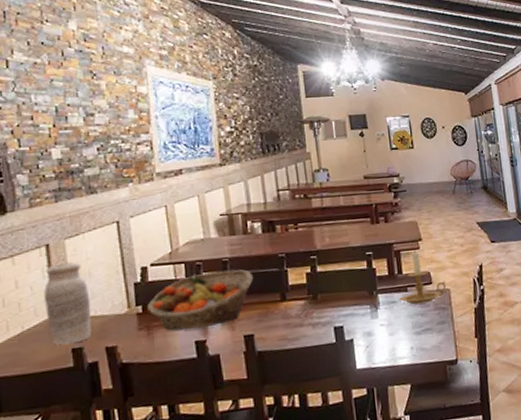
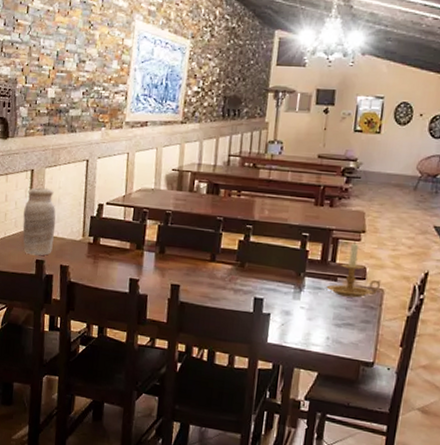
fruit basket: present [147,269,253,331] -> none [97,220,190,269]

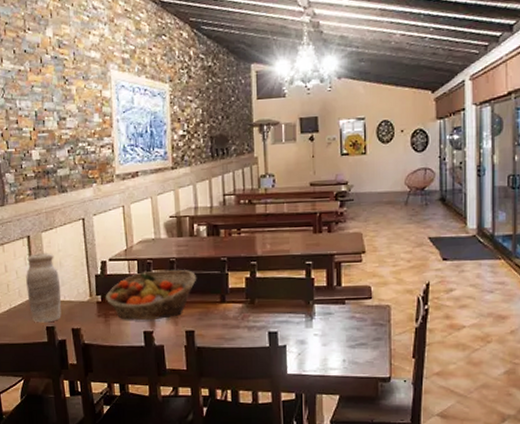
fruit basket: none [97,220,190,269] -> present [105,269,196,321]
candle holder: present [326,241,382,298] -> none [336,263,387,318]

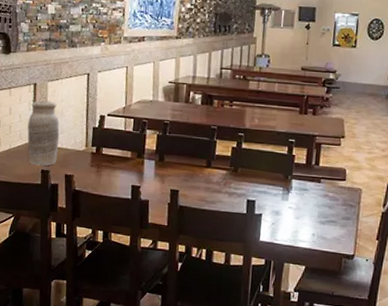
fruit basket: present [105,269,196,321] -> none [99,130,186,176]

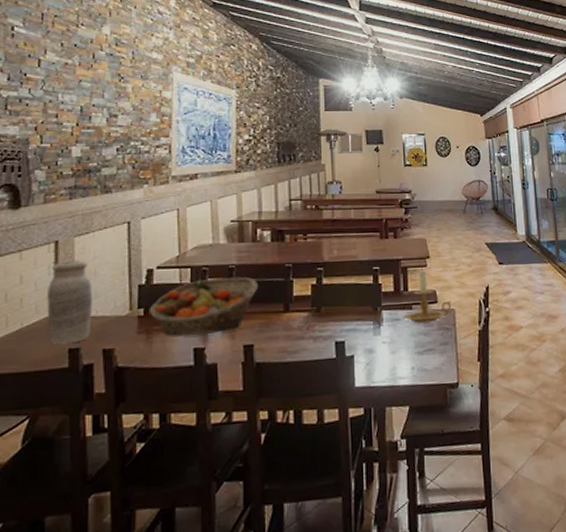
fruit basket: none [99,130,186,176] -> present [148,277,257,336]
candle holder: none [311,146,360,198] -> present [403,267,452,323]

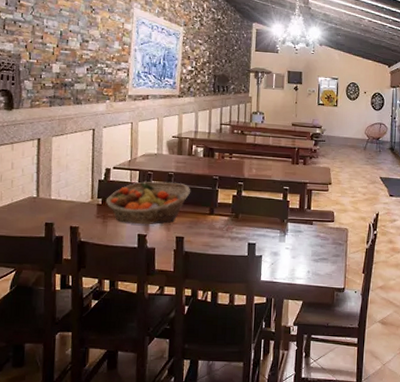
vase: present [47,260,93,345] -> none [30,155,65,219]
candle holder: present [403,267,452,323] -> none [305,191,346,237]

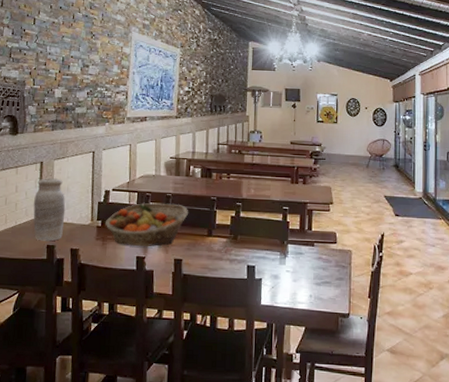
vase: none [30,155,65,219] -> present [33,178,66,242]

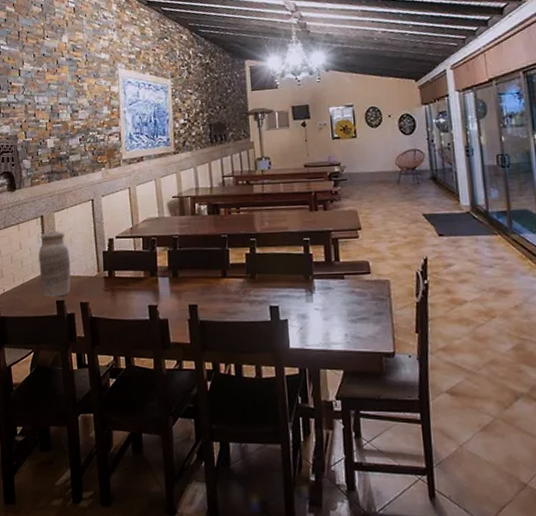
fruit basket: present [105,203,188,247] -> none [112,246,198,295]

